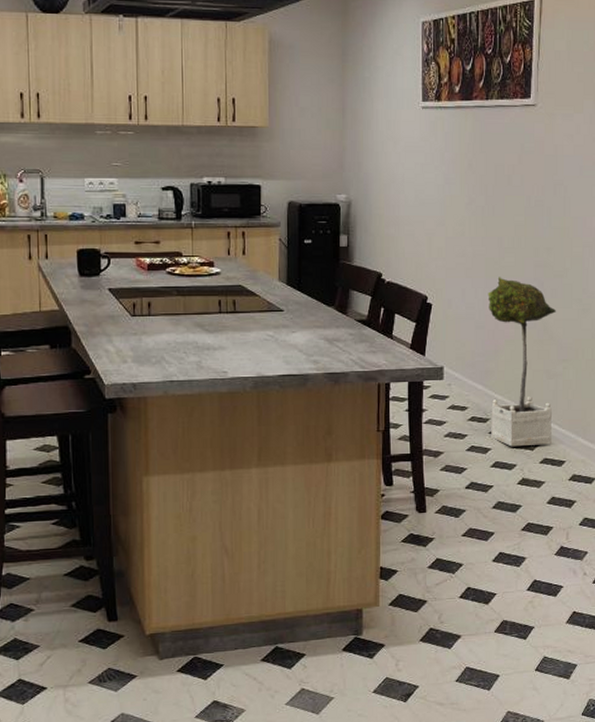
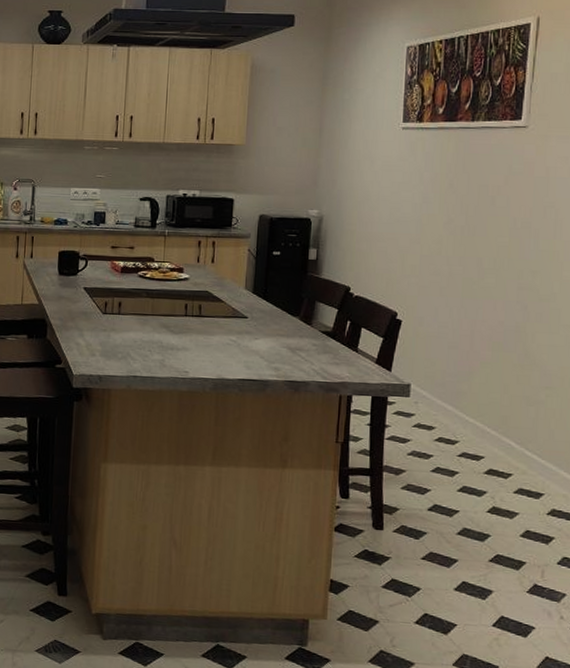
potted tree: present [487,277,557,447] -> none [459,297,541,475]

